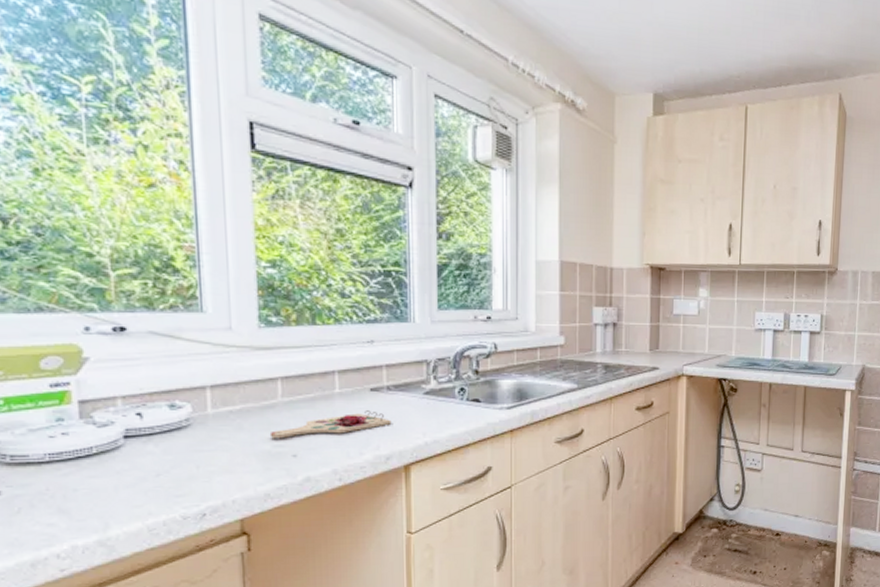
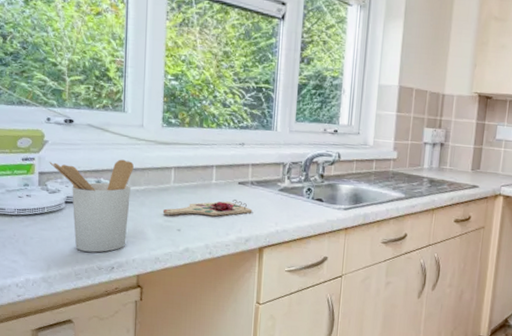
utensil holder: none [93,373,223,499] -> present [49,159,134,253]

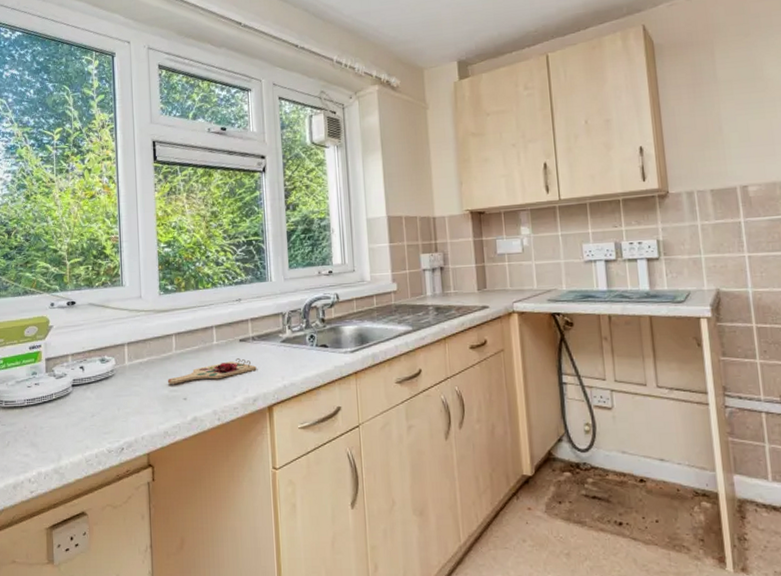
utensil holder: present [49,159,134,253] -> none [55,333,135,435]

